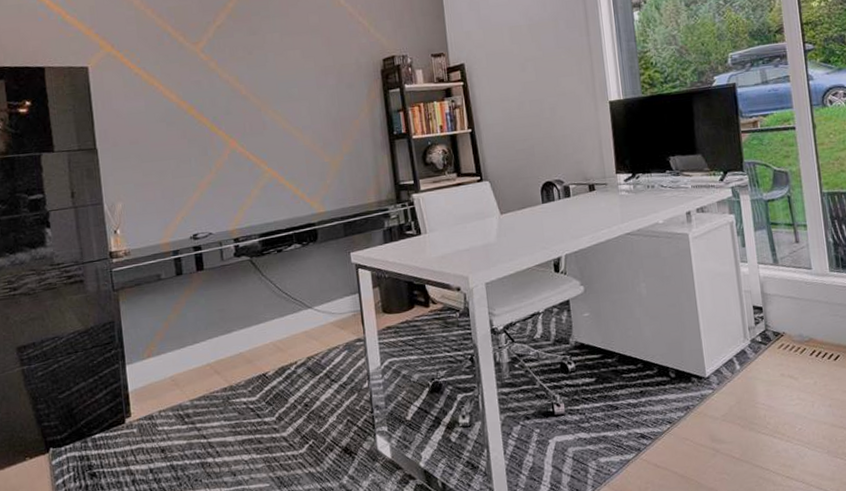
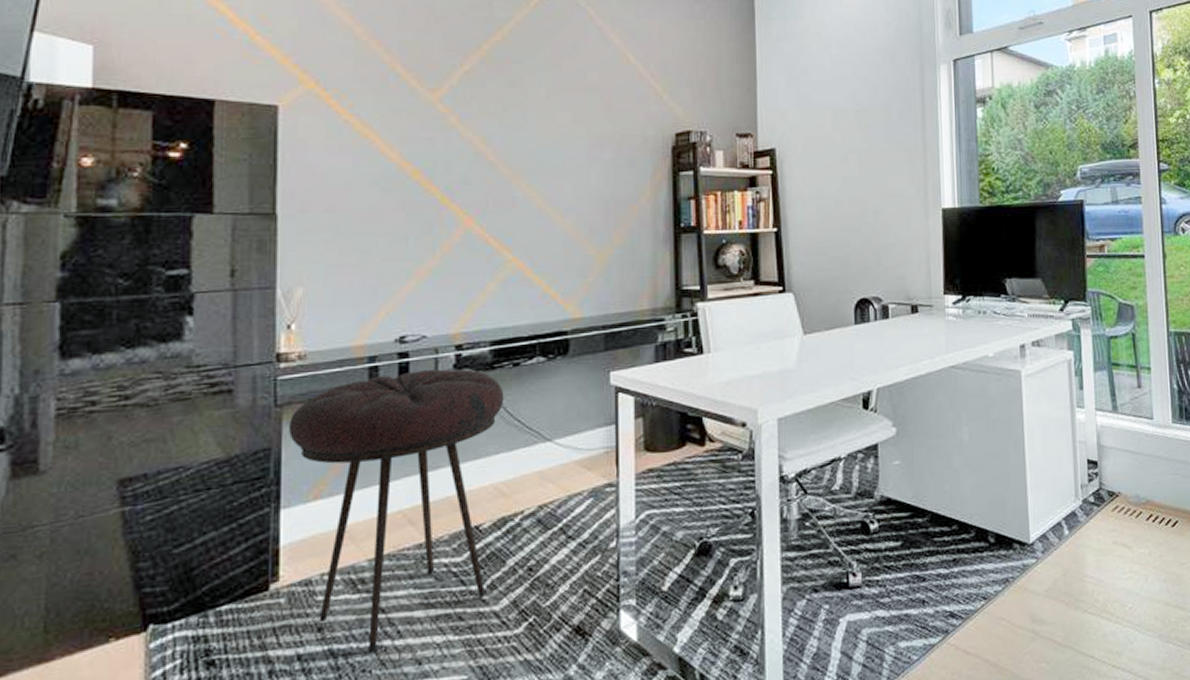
stool: none [124,256,275,467] -> present [289,369,504,653]

